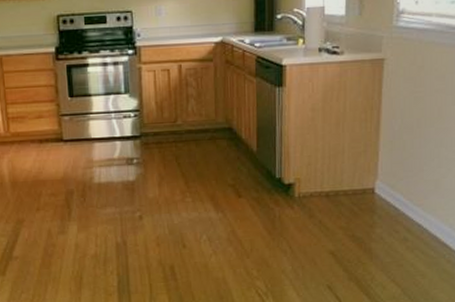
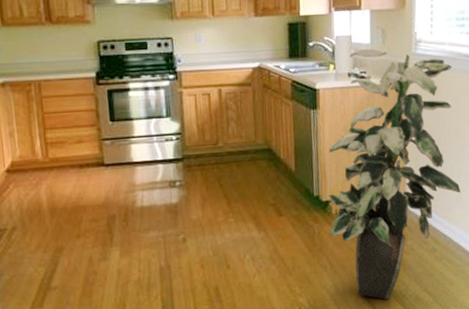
indoor plant: none [291,20,441,289] -> present [328,48,461,300]

